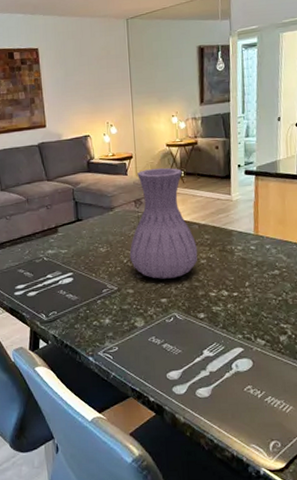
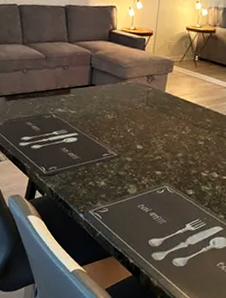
vase: present [129,167,198,279] -> none [133,48,198,154]

